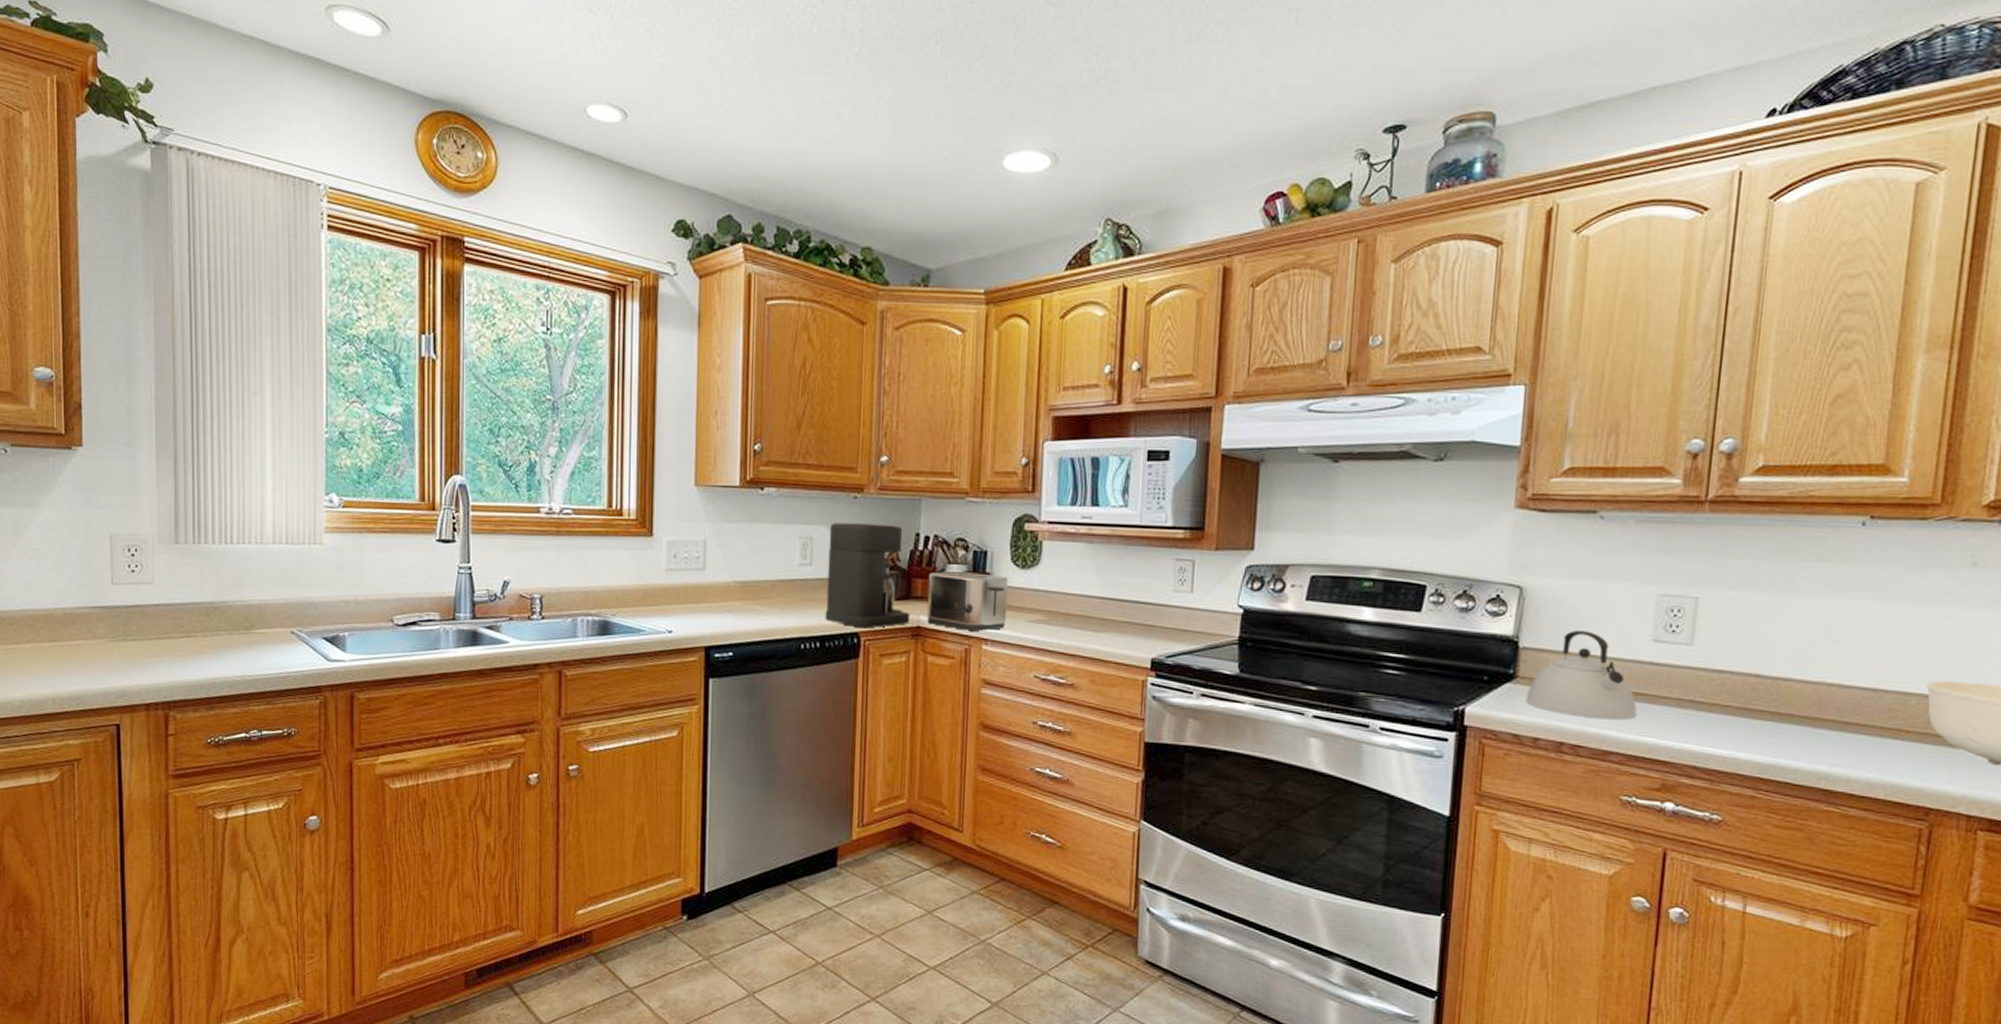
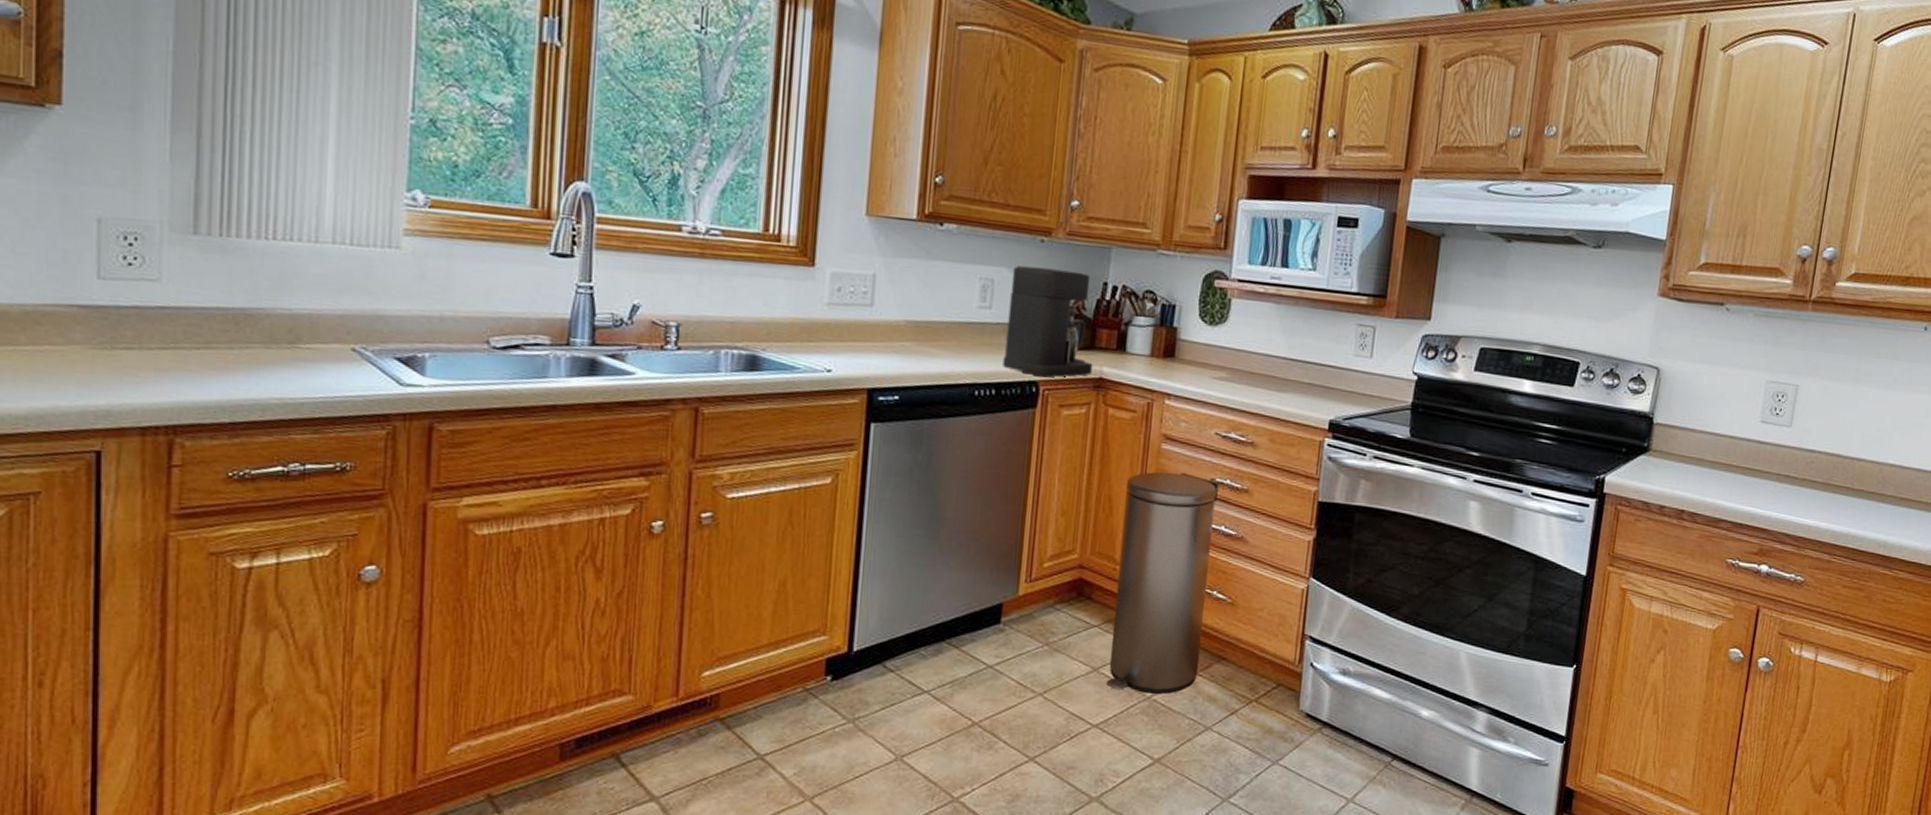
toaster: present [926,571,1009,632] -> none [1110,322,1196,386]
pedal bin: none [940,716,1041,938] -> present [1105,471,1219,694]
kettle: present [1525,630,1637,720] -> none [1655,410,1745,492]

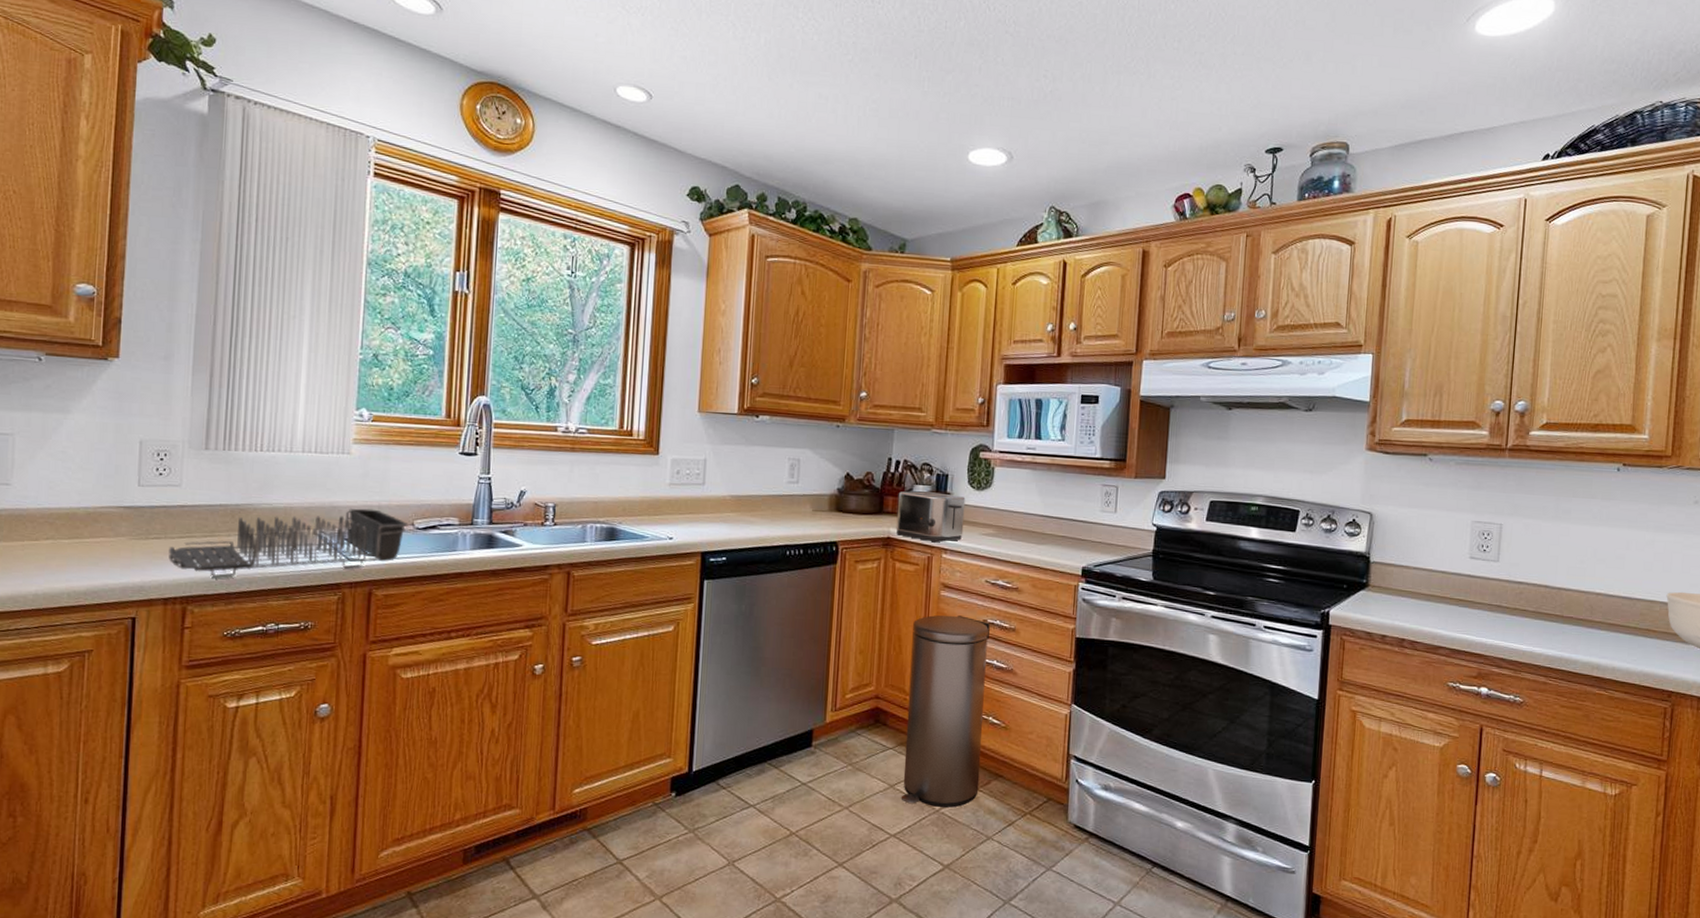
dish rack: none [146,319,482,404] -> present [168,508,409,578]
coffee maker: present [1002,265,1093,378] -> none [808,447,882,538]
toaster: none [1110,322,1196,386] -> present [896,490,966,543]

